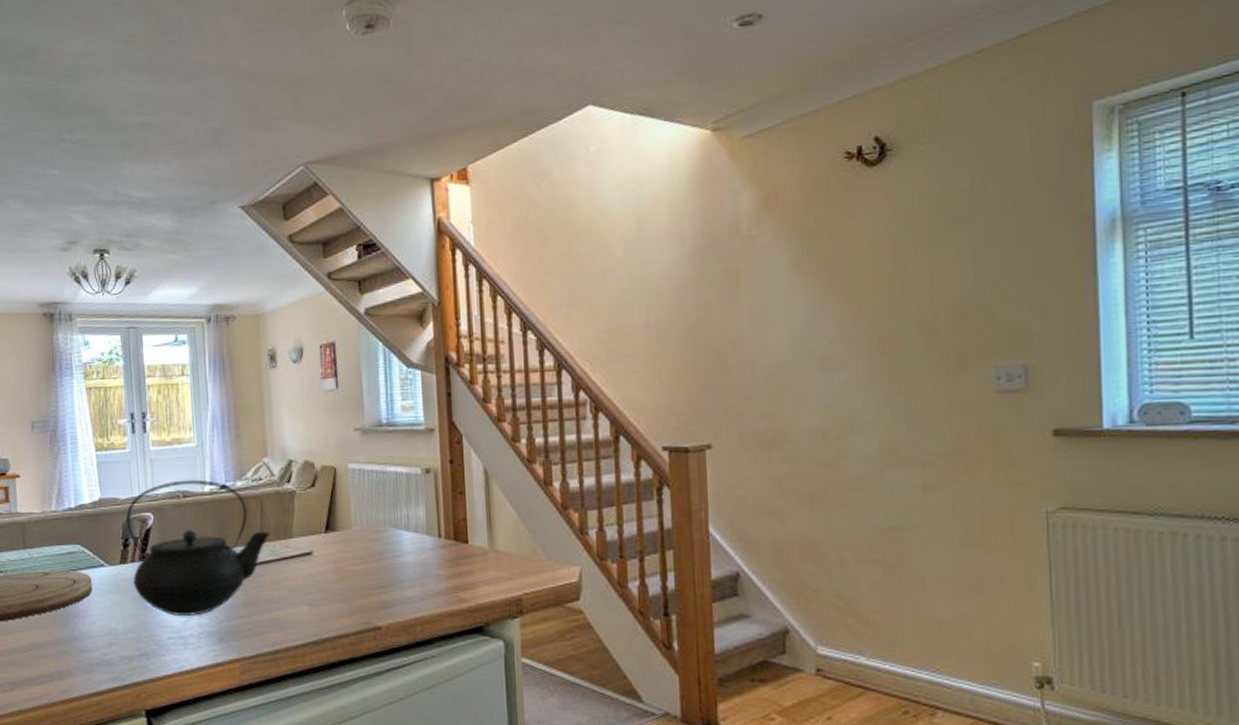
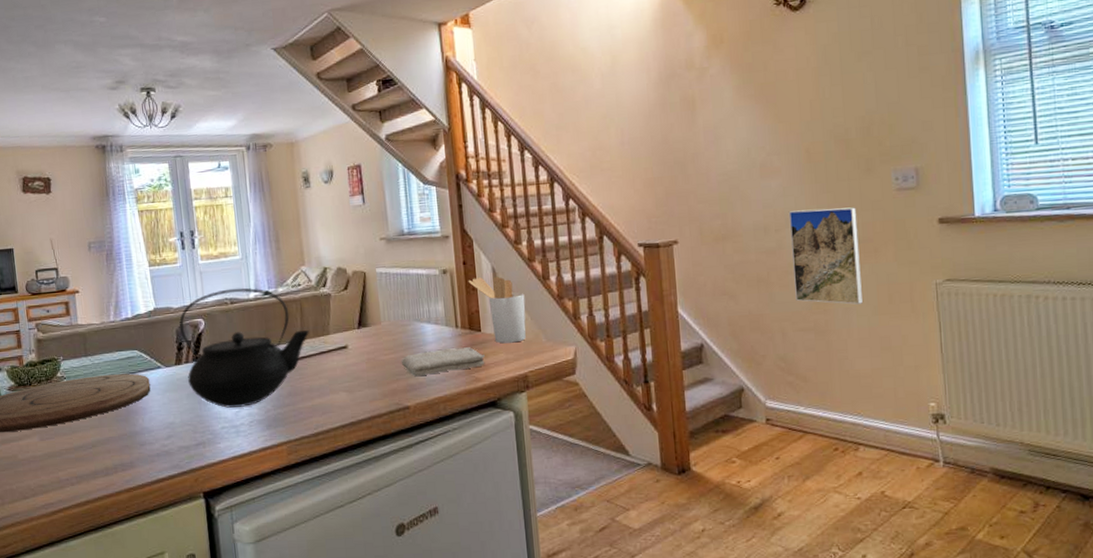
washcloth: none [373,560,471,591] -> present [401,347,485,376]
utensil holder: none [455,479,523,559] -> present [468,276,526,344]
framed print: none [854,412,947,533] -> present [788,207,863,305]

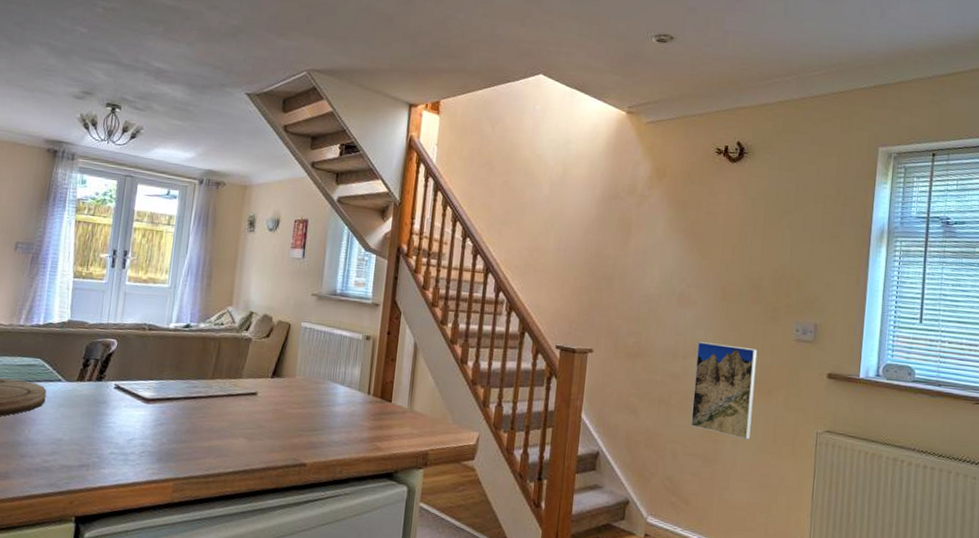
teapot: present [179,288,309,408] -> none [86,314,222,436]
washcloth: present [401,347,485,376] -> none [307,412,390,437]
utensil holder: present [468,276,526,344] -> none [389,349,441,419]

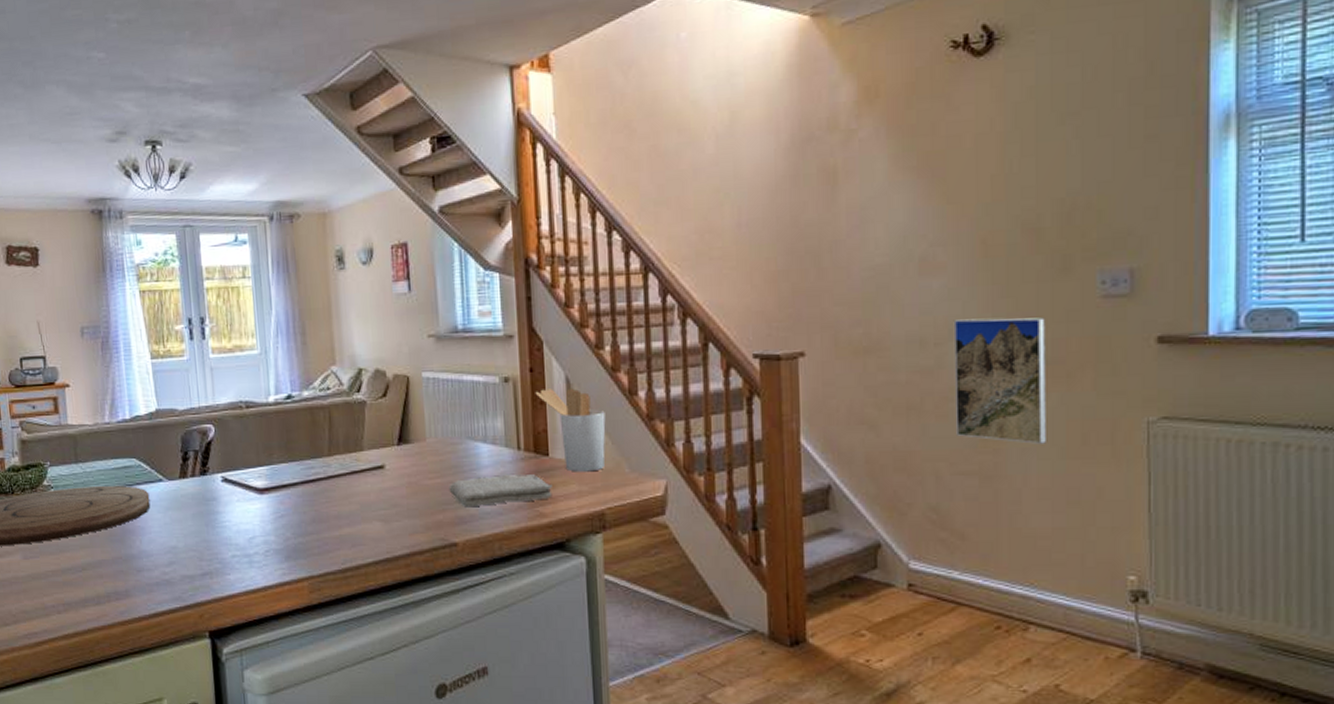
washcloth: none [307,412,390,437] -> present [448,474,552,506]
utensil holder: none [389,349,441,419] -> present [535,388,606,472]

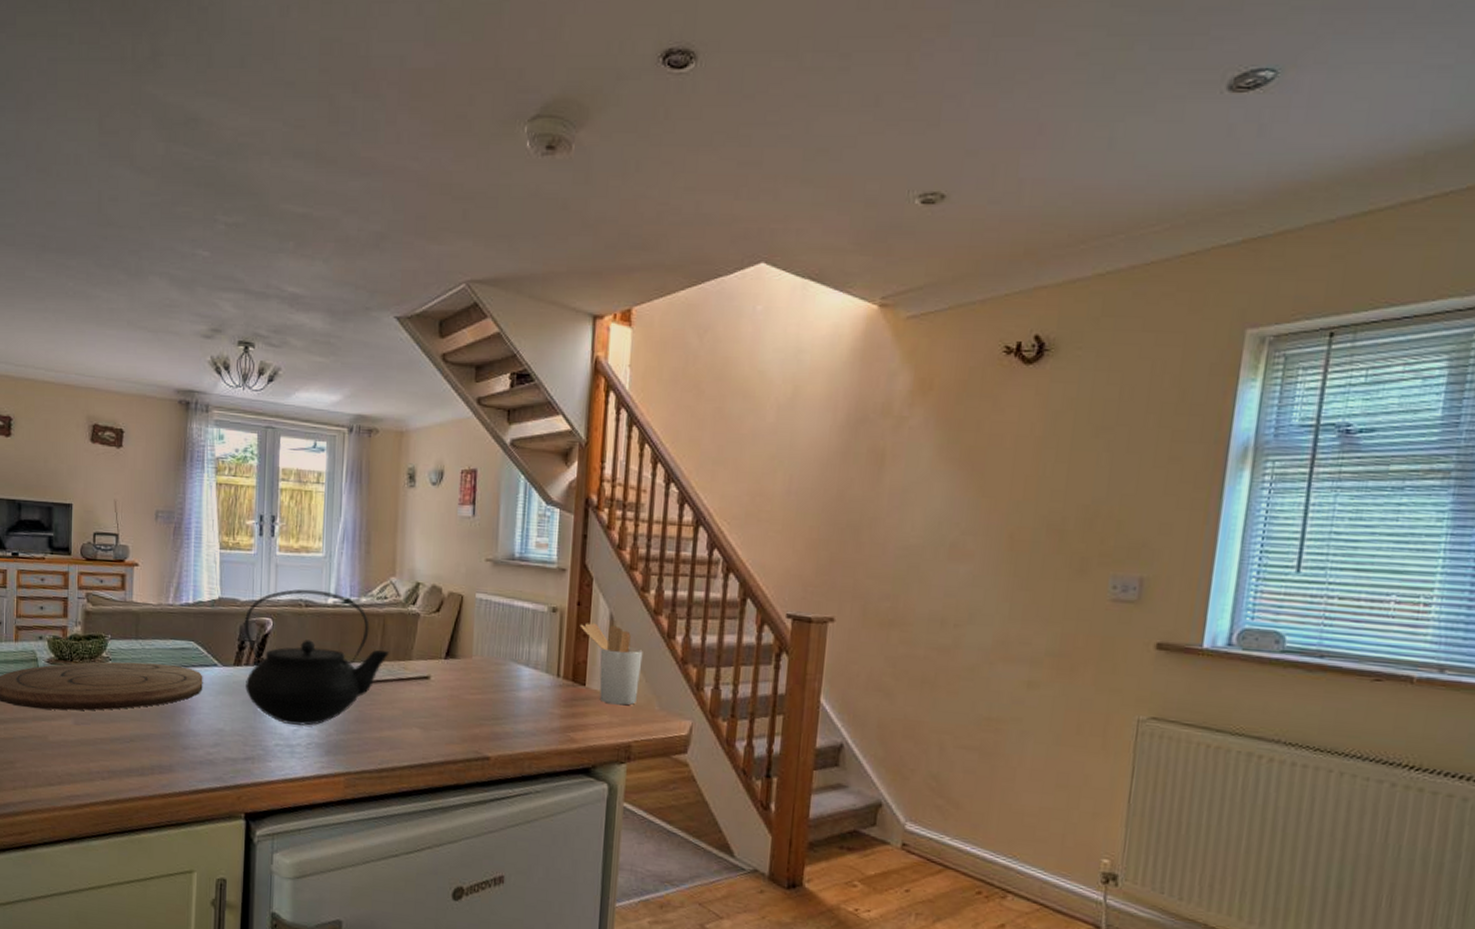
teapot: none [185,389,339,533] -> present [245,589,389,726]
washcloth: present [448,474,552,506] -> none [488,698,585,726]
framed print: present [953,317,1046,444] -> none [963,605,1058,729]

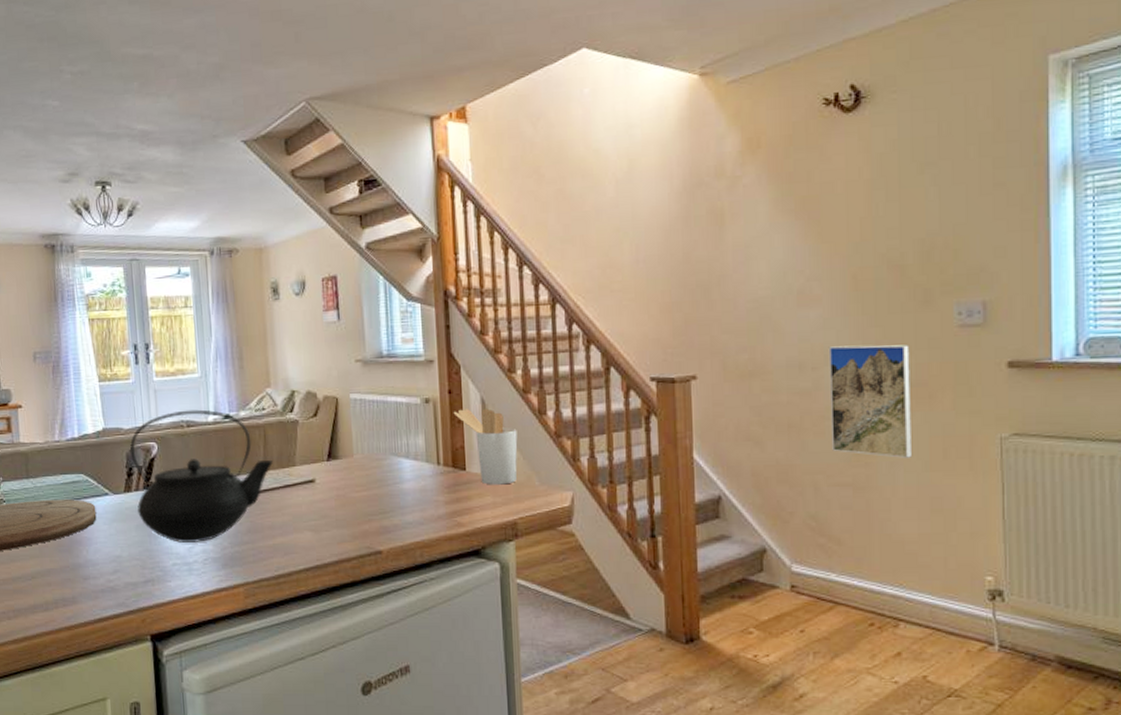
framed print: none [963,605,1058,729] -> present [828,345,911,458]

